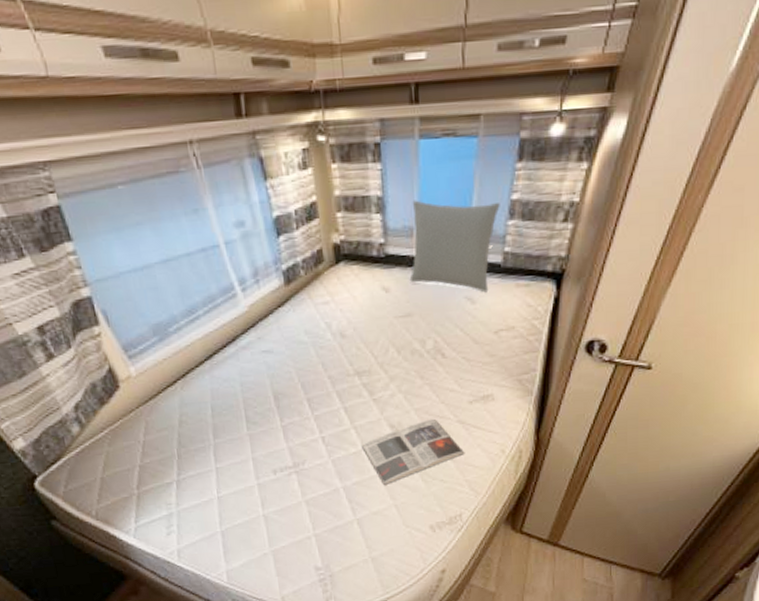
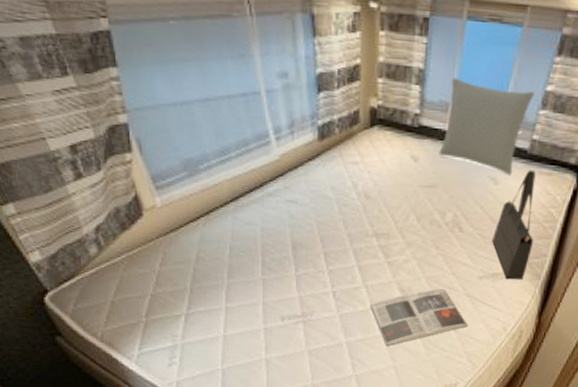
tote bag: none [477,283,520,401] -> present [492,169,536,281]

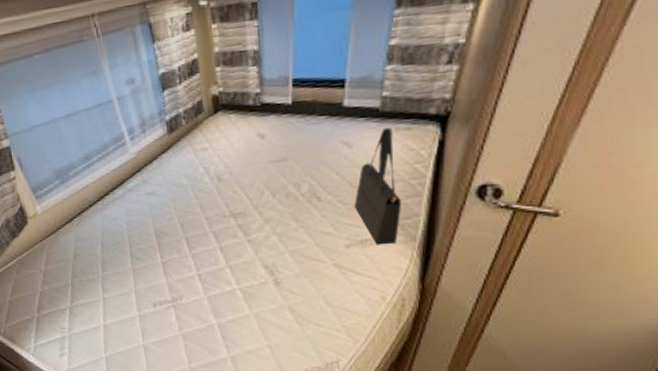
magazine: present [370,288,469,346] -> none [236,261,342,325]
pillow: present [438,77,535,175] -> none [284,49,377,137]

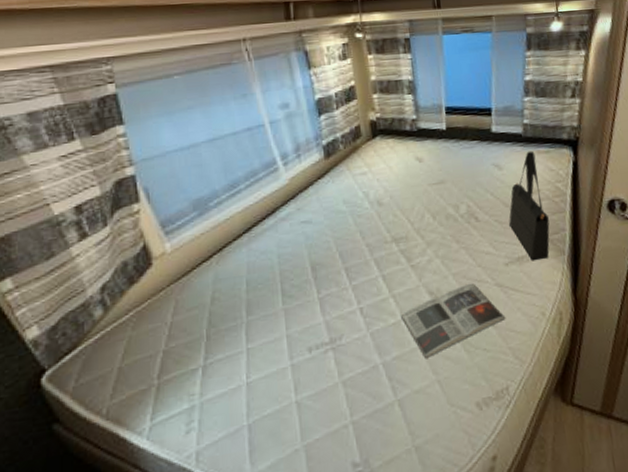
magazine: none [236,261,342,325] -> present [401,283,506,358]

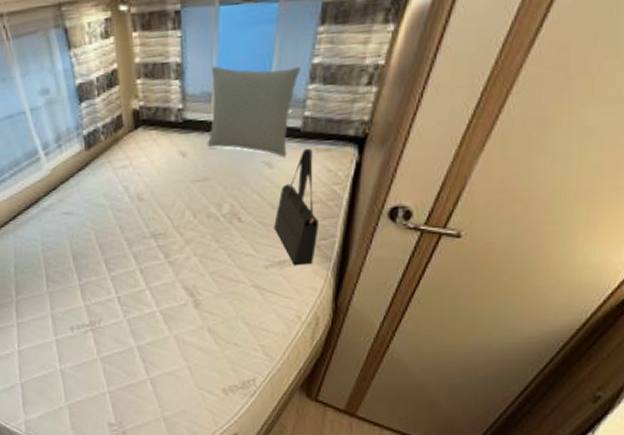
magazine: present [401,283,506,358] -> none [156,282,260,346]
pillow: none [439,82,516,160] -> present [207,65,301,157]

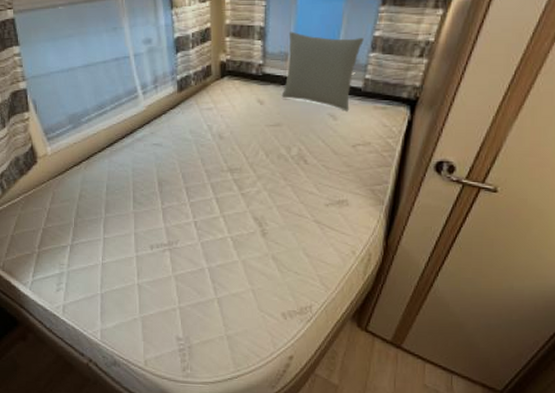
tote bag: present [274,148,319,266] -> none [335,105,374,206]

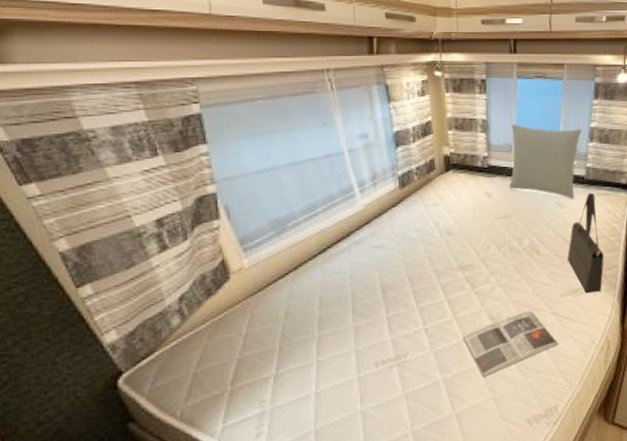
magazine: none [228,216,319,270] -> present [463,310,559,377]
tote bag: none [335,105,374,206] -> present [567,192,604,294]

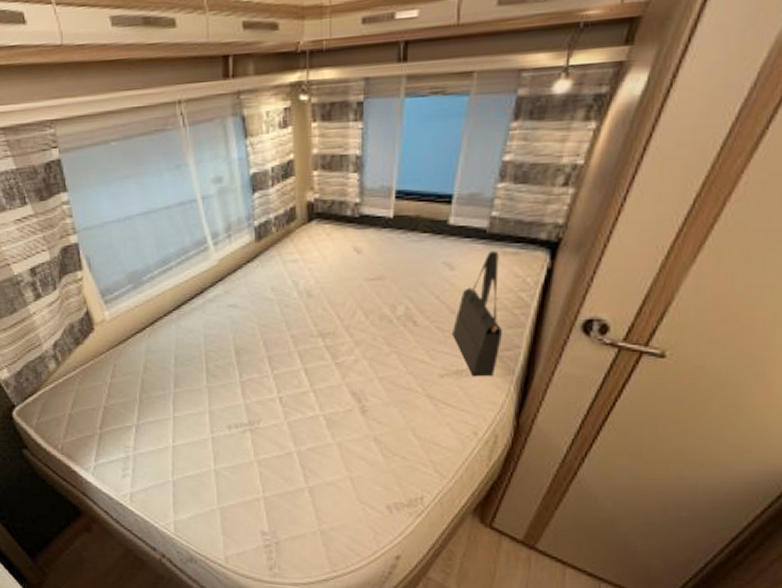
magazine: present [463,310,559,377] -> none [320,389,432,455]
pillow: present [508,124,582,199] -> none [384,159,490,259]

